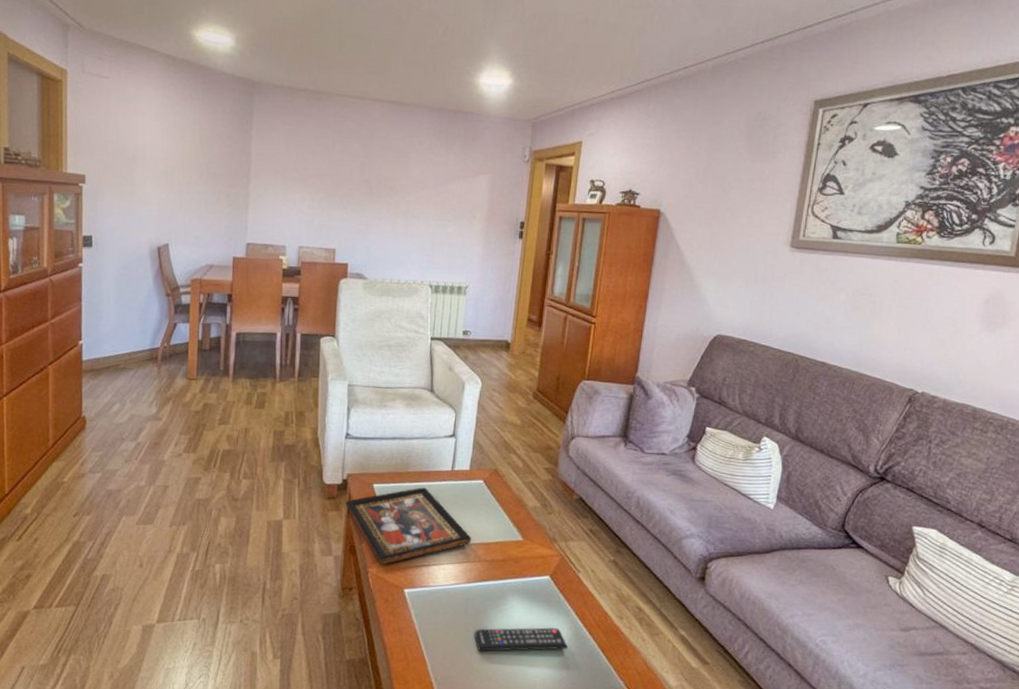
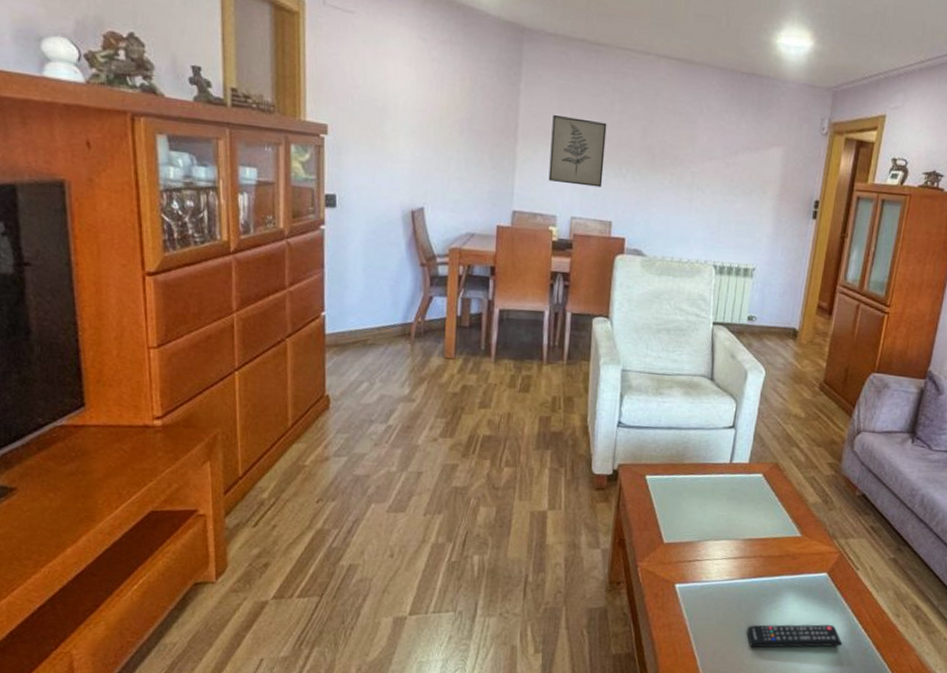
wall art: none [278,156,329,219] -> present [548,114,607,188]
decorative tray: present [345,487,472,565] -> none [615,480,748,559]

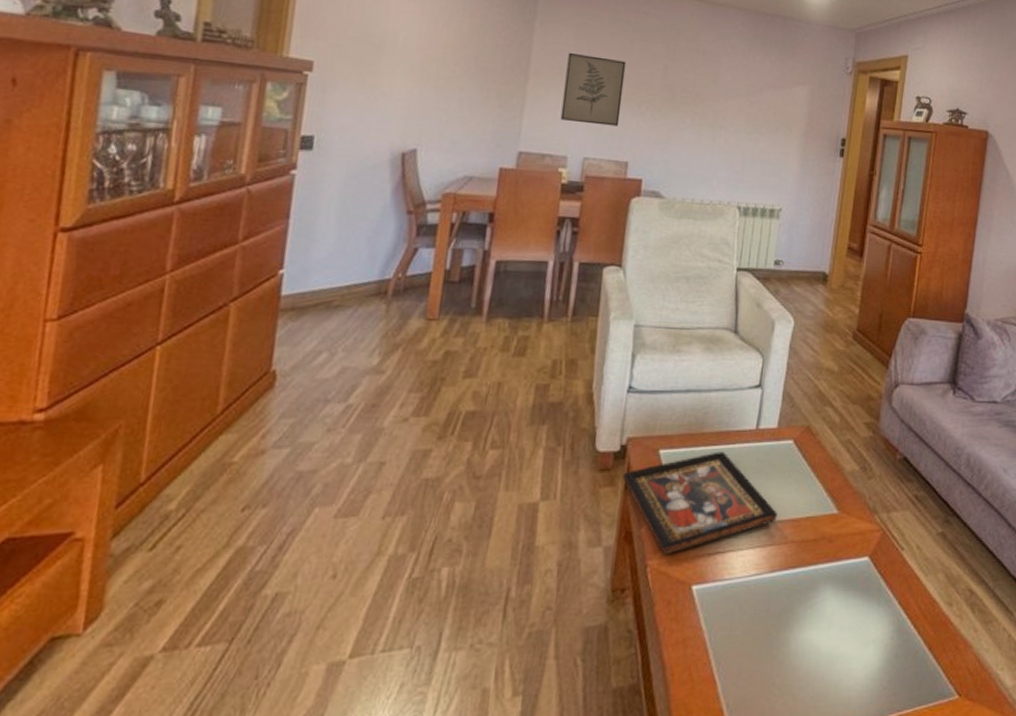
decorative tray: none [615,480,748,559] -> present [622,451,778,555]
remote control: present [747,624,842,648] -> none [778,623,889,662]

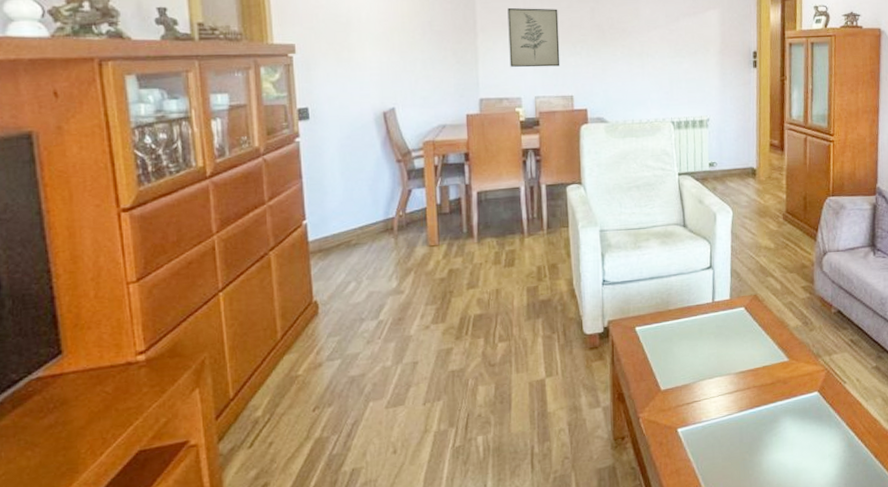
decorative tray: present [622,451,778,555] -> none [609,323,739,408]

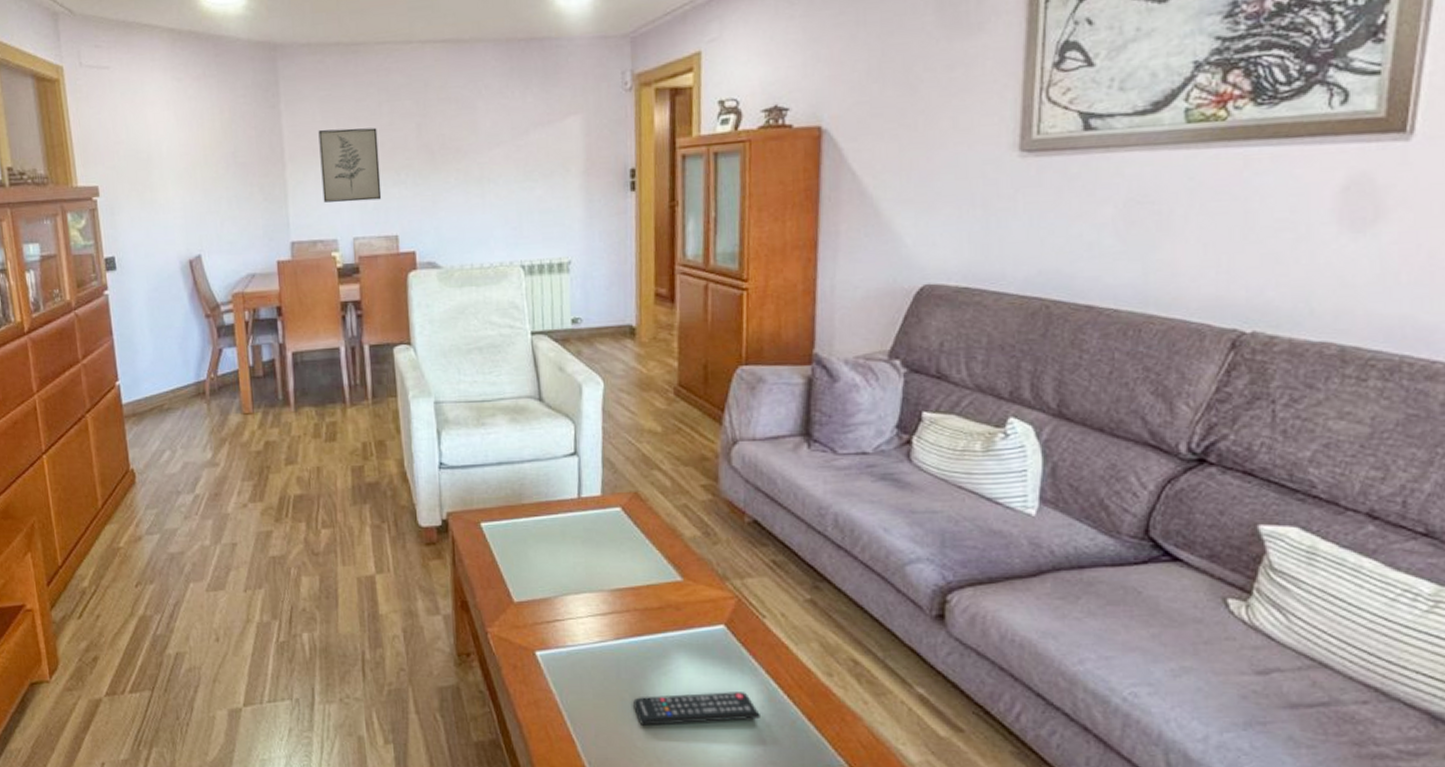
remote control: none [752,442,843,478] -> present [633,692,760,726]

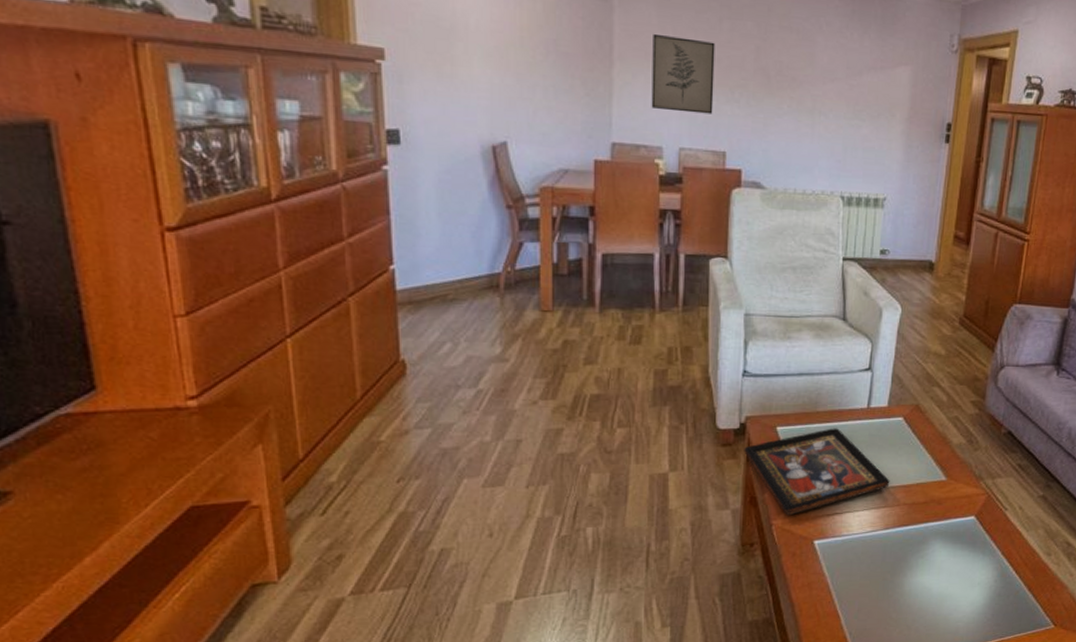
decorative tray: none [449,522,615,623] -> present [744,428,890,516]
remote control: present [633,692,760,726] -> none [893,570,993,600]

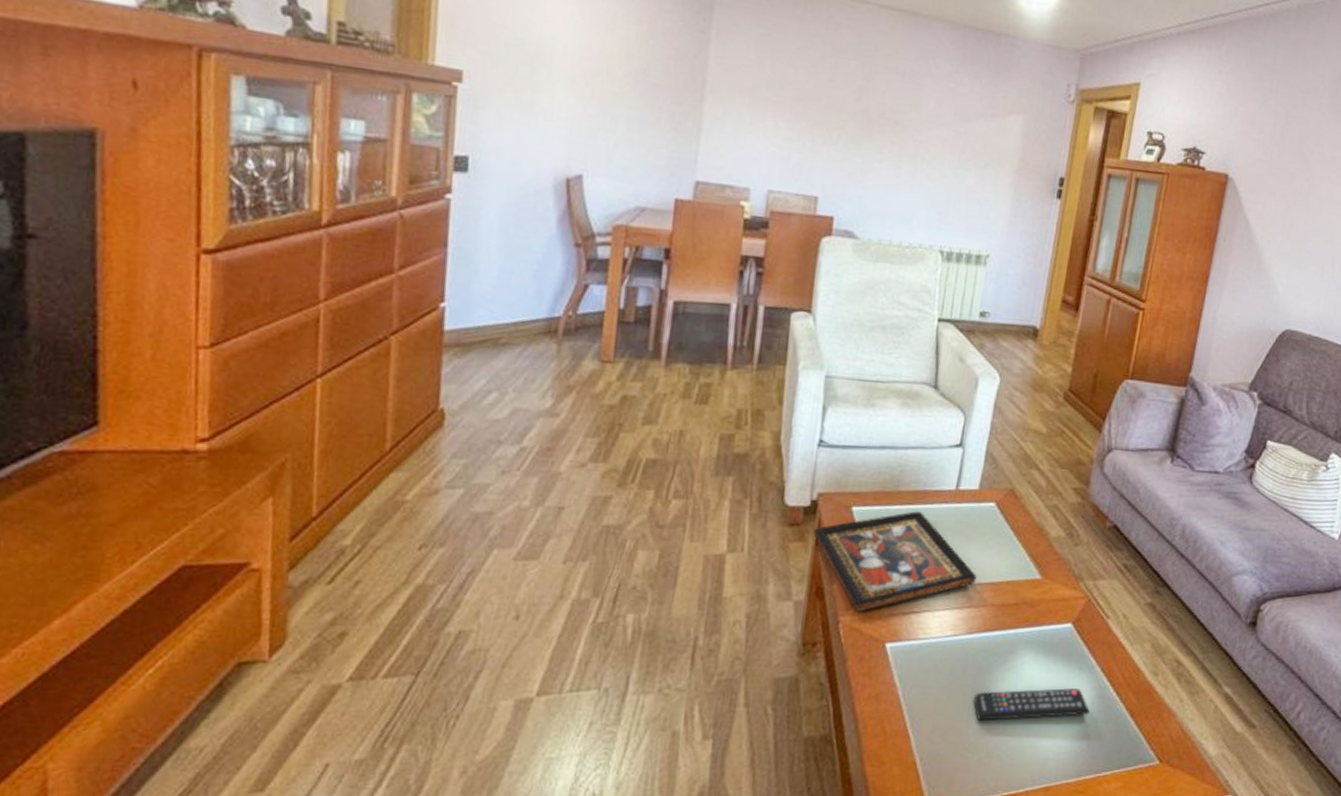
wall art: present [651,33,715,114] -> none [741,68,816,156]
remote control: none [893,570,993,600] -> present [974,688,1090,721]

